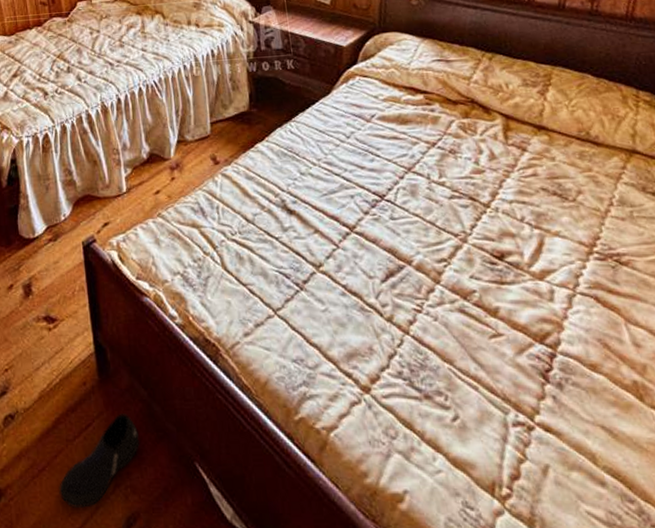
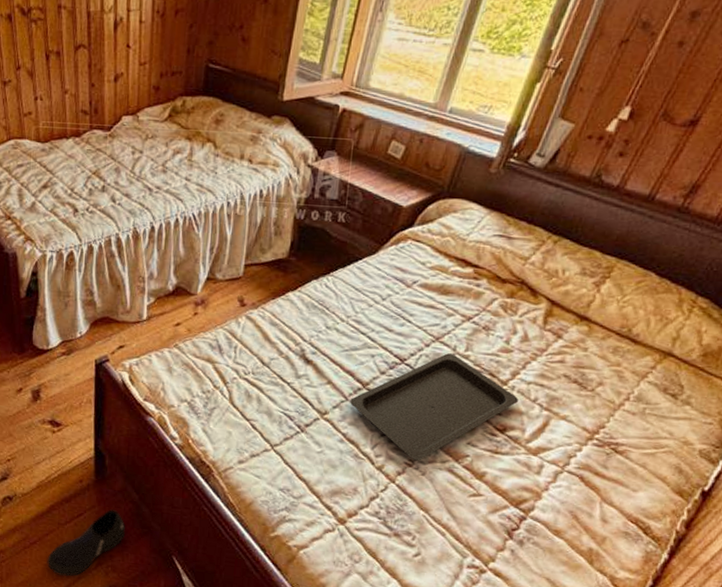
serving tray: none [341,182,507,305] -> present [350,353,519,461]

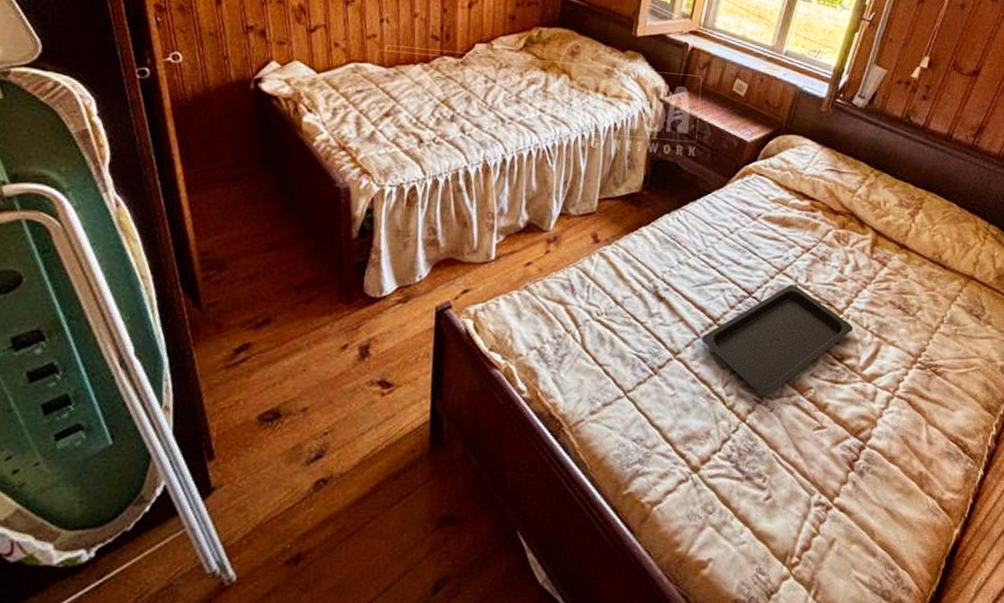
shoe: present [47,509,126,577] -> none [366,481,464,573]

